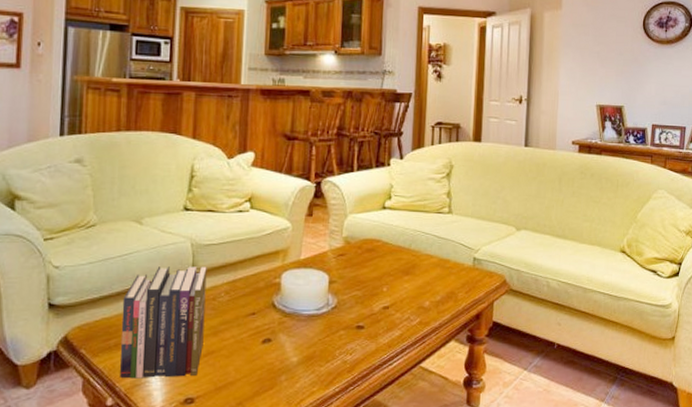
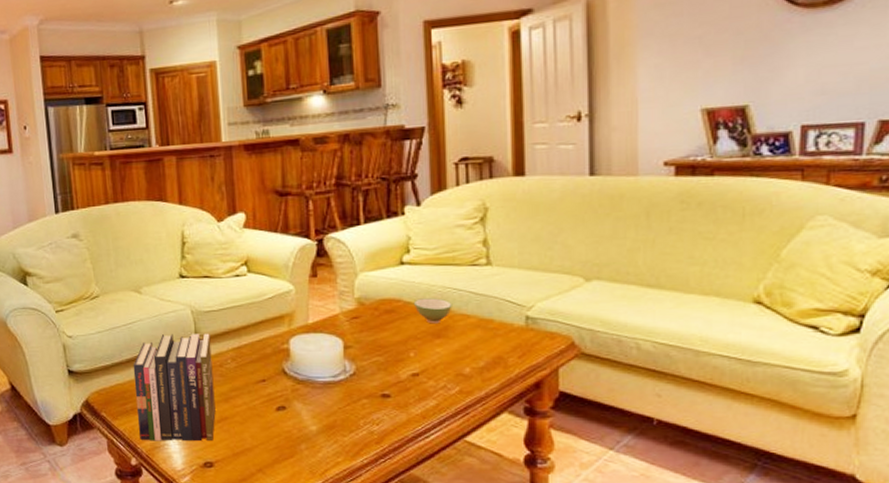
bowl: none [390,240,420,262] -> present [413,298,453,324]

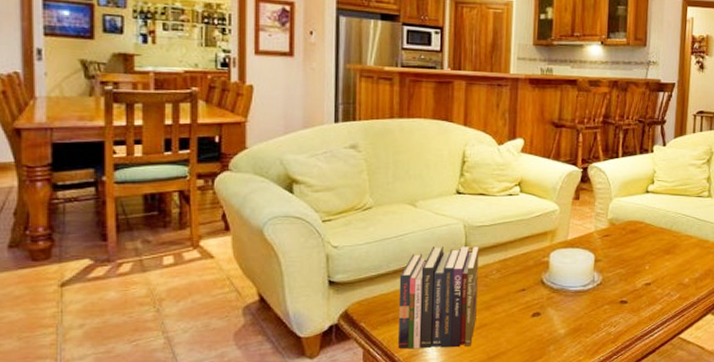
bowl: present [413,298,453,324] -> none [652,221,681,243]

